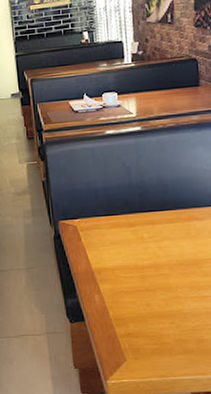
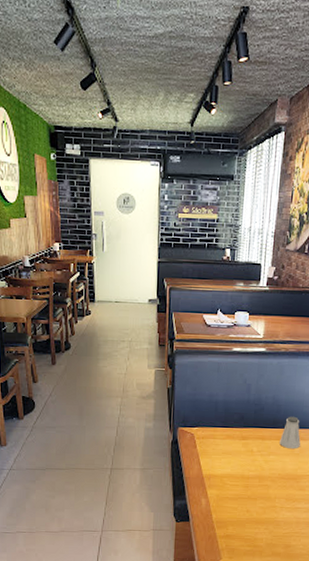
saltshaker: none [172,195,196,232] -> present [280,416,301,449]

